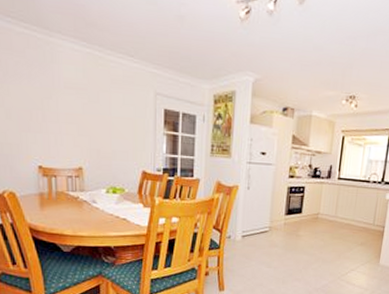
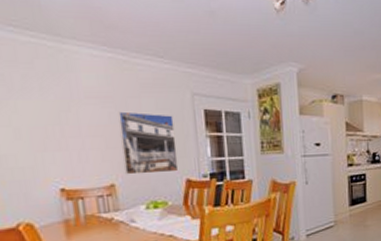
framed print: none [90,103,137,164] -> present [118,111,179,175]

